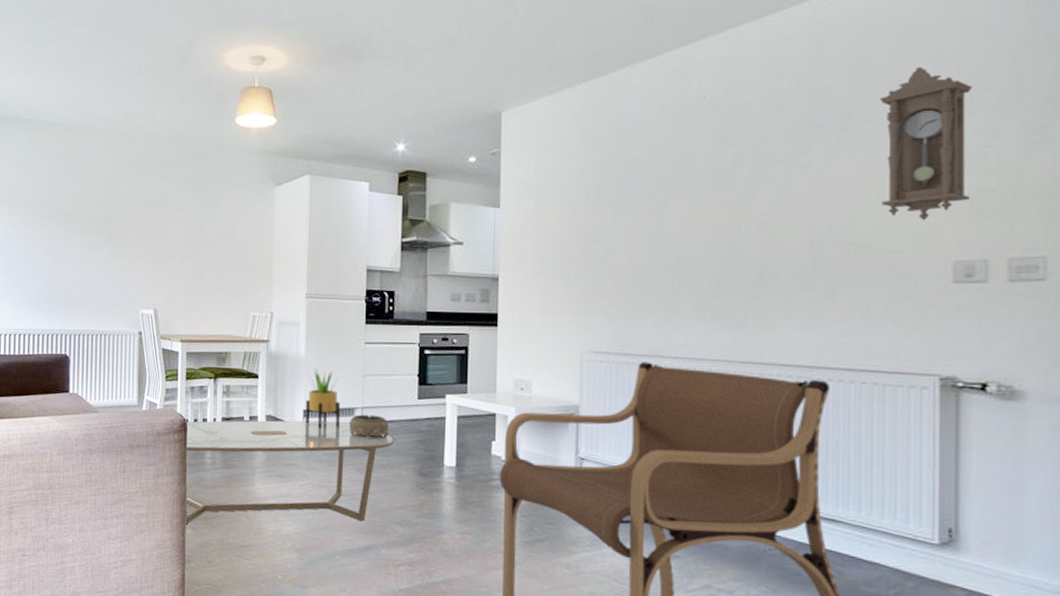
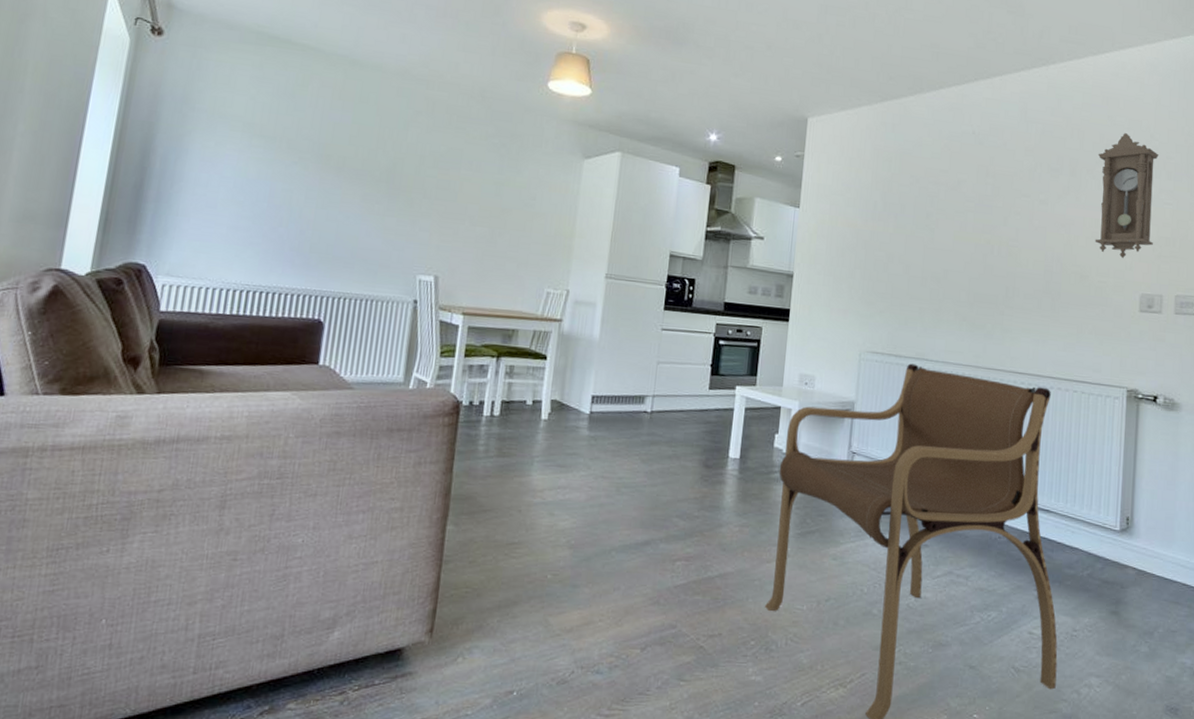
coffee table: present [184,420,396,526] -> none [446,403,685,521]
potted plant: present [306,368,340,429] -> none [593,352,631,417]
decorative bowl: present [349,414,389,439] -> none [638,402,678,429]

